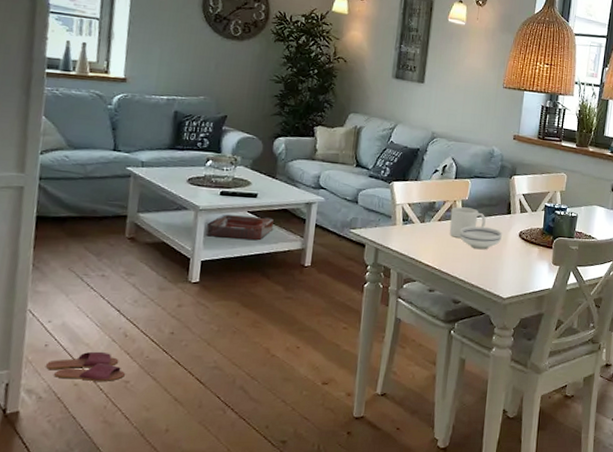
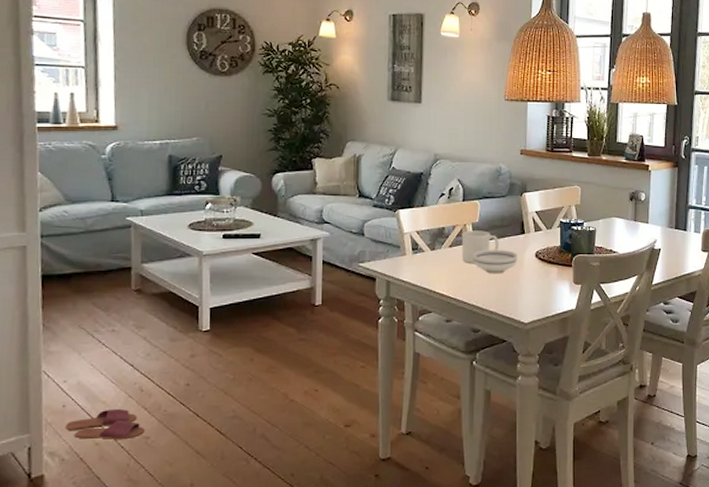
decorative tray: present [206,214,274,241] -> none [212,258,279,283]

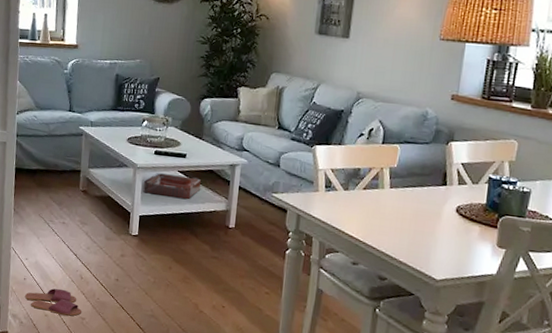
decorative tray: none [212,258,279,283] -> present [143,173,201,200]
mug: present [461,230,499,263] -> none [375,175,417,209]
bowl: present [473,249,517,274] -> none [386,196,436,224]

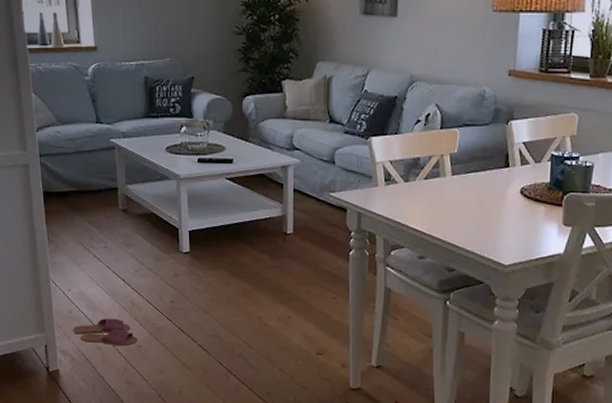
decorative tray: present [143,173,201,200] -> none [190,183,252,209]

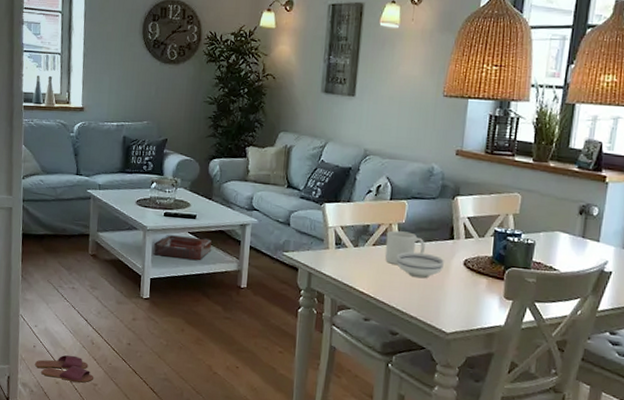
decorative tray: none [190,183,252,209] -> present [154,235,211,261]
mug: none [437,162,479,198] -> present [385,230,425,265]
bowl: none [449,183,500,211] -> present [396,251,444,278]

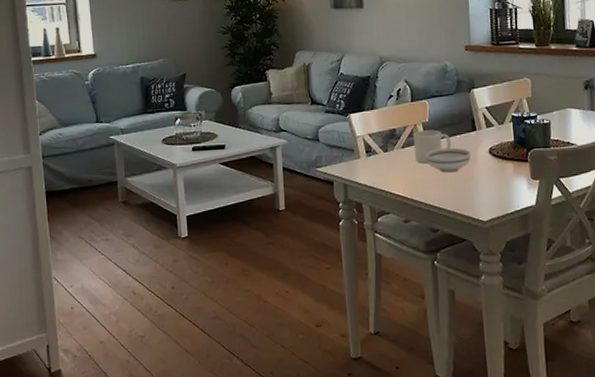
slippers: present [35,354,93,383] -> none [75,310,140,338]
decorative tray: present [154,235,211,261] -> none [186,167,244,192]

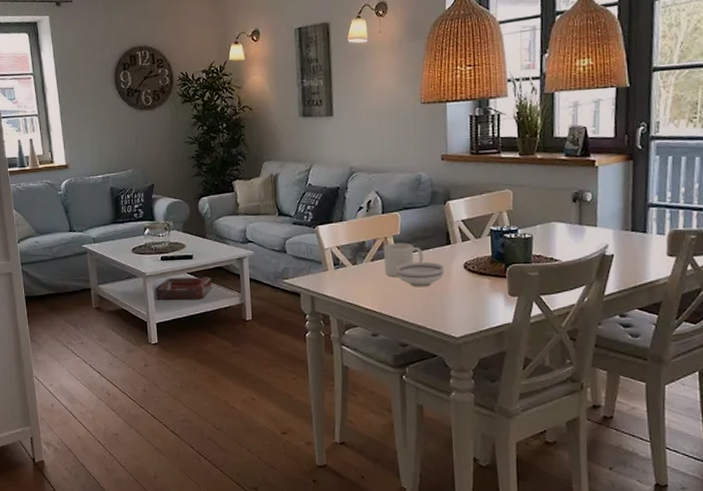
decorative tray: none [186,167,244,192] -> present [155,277,212,300]

